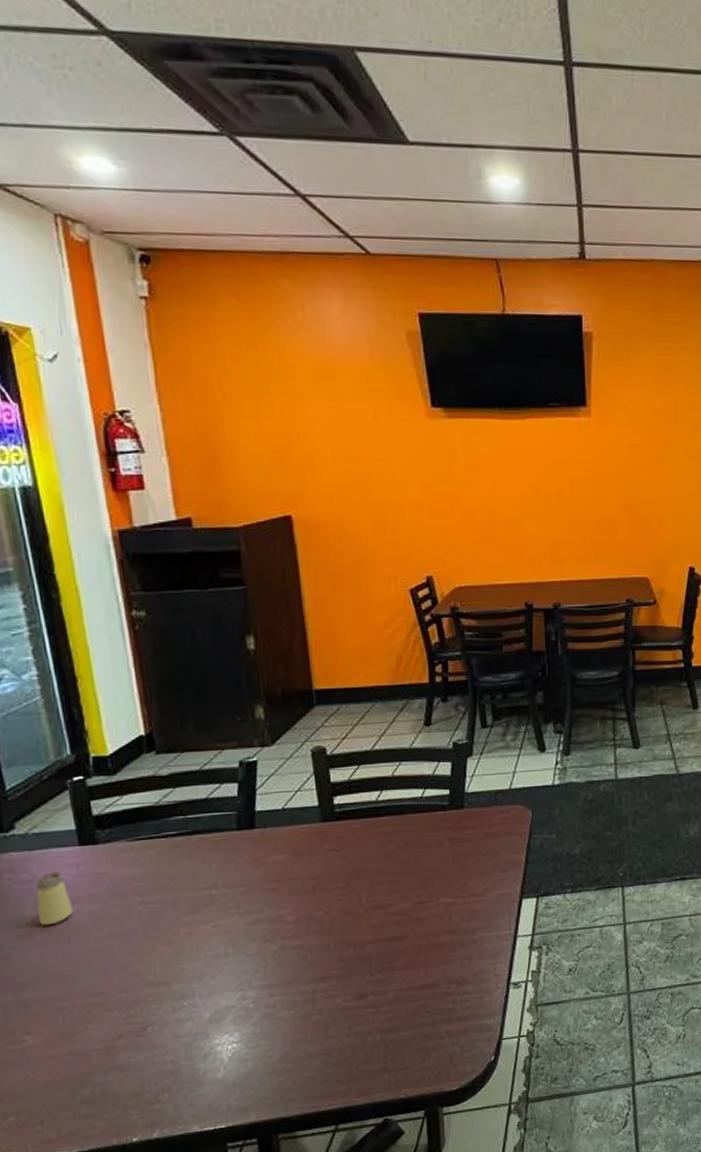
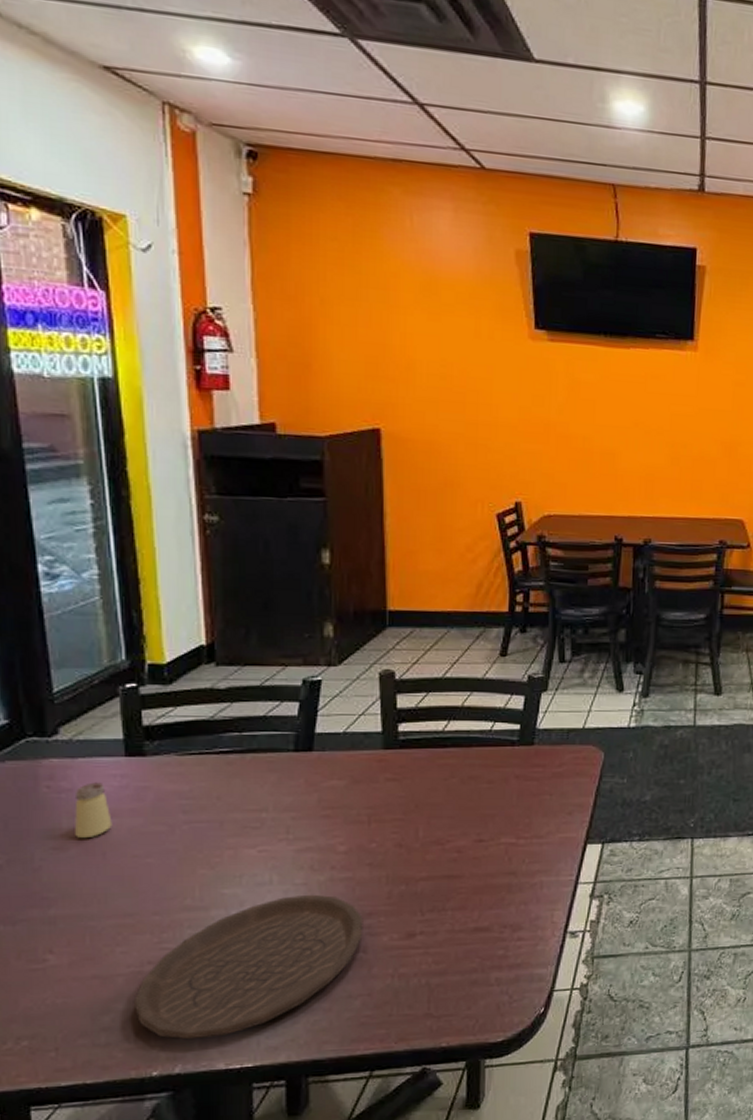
plate: none [108,963,318,1106] -> present [133,894,363,1040]

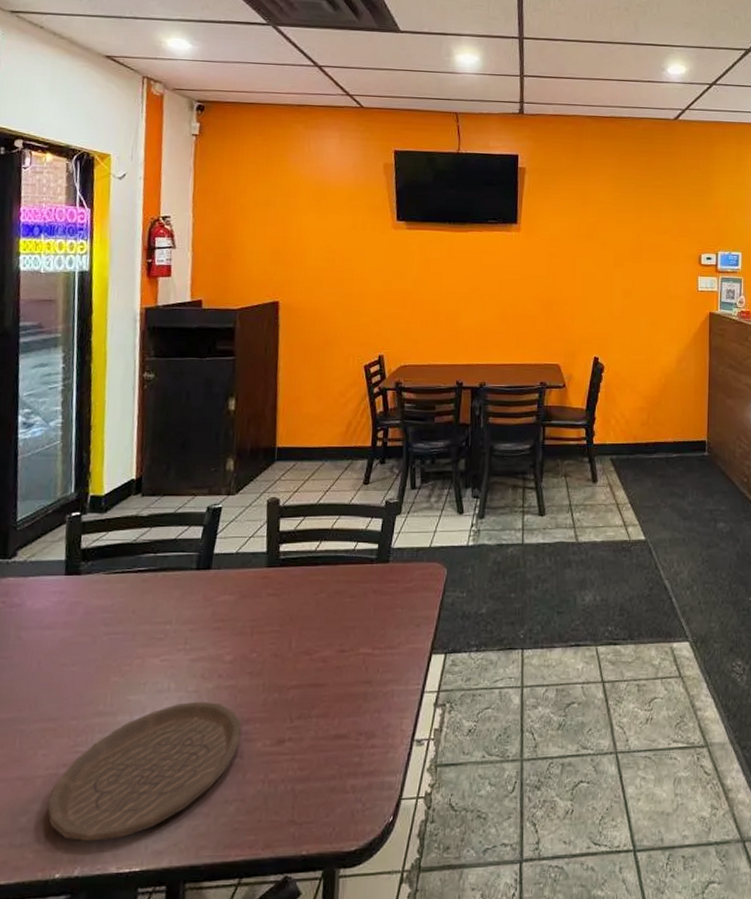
saltshaker: present [74,782,113,839] -> none [19,598,49,649]

